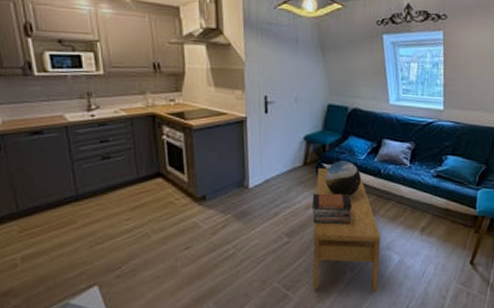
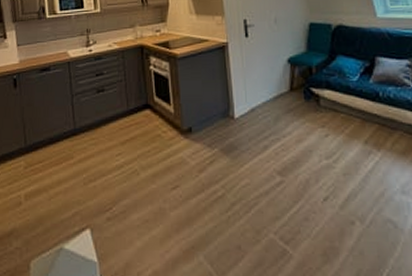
book stack: present [311,193,353,225] -> none [303,122,352,161]
coffee table: present [313,168,381,293] -> none [305,93,400,254]
decorative sphere: present [324,161,362,196] -> none [315,84,358,125]

